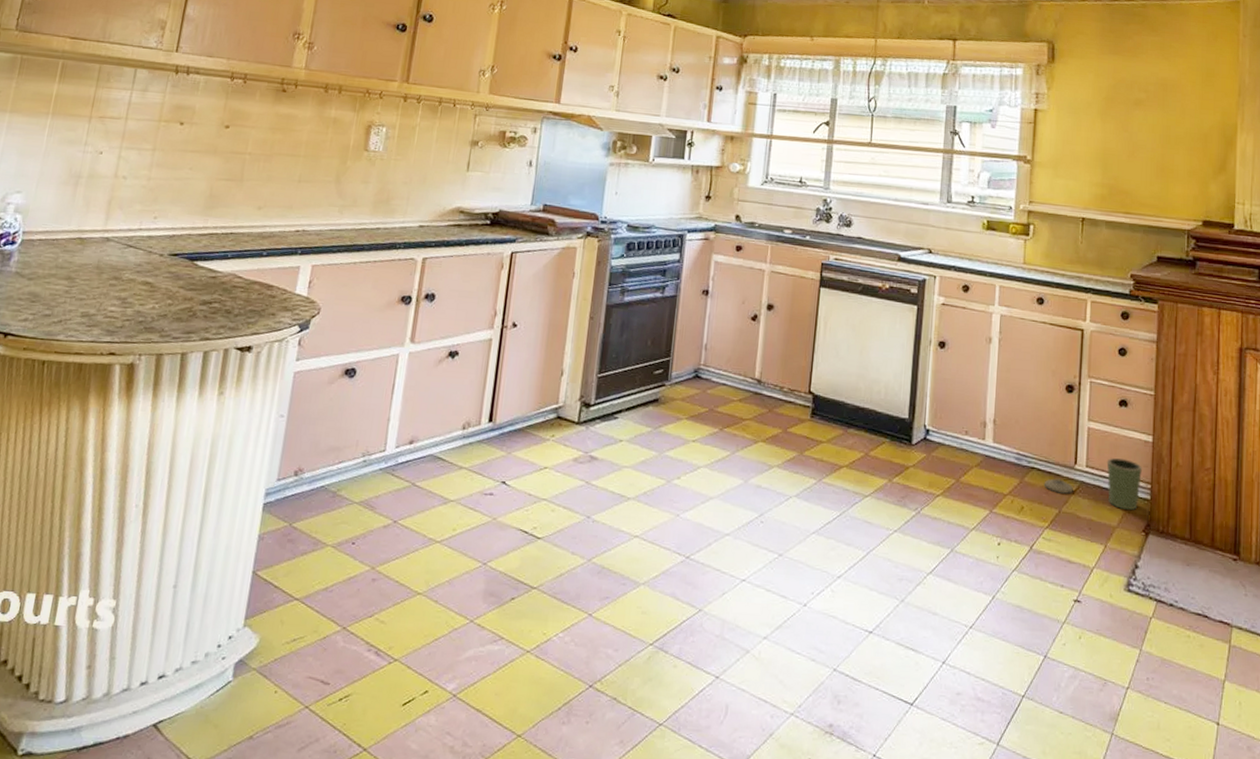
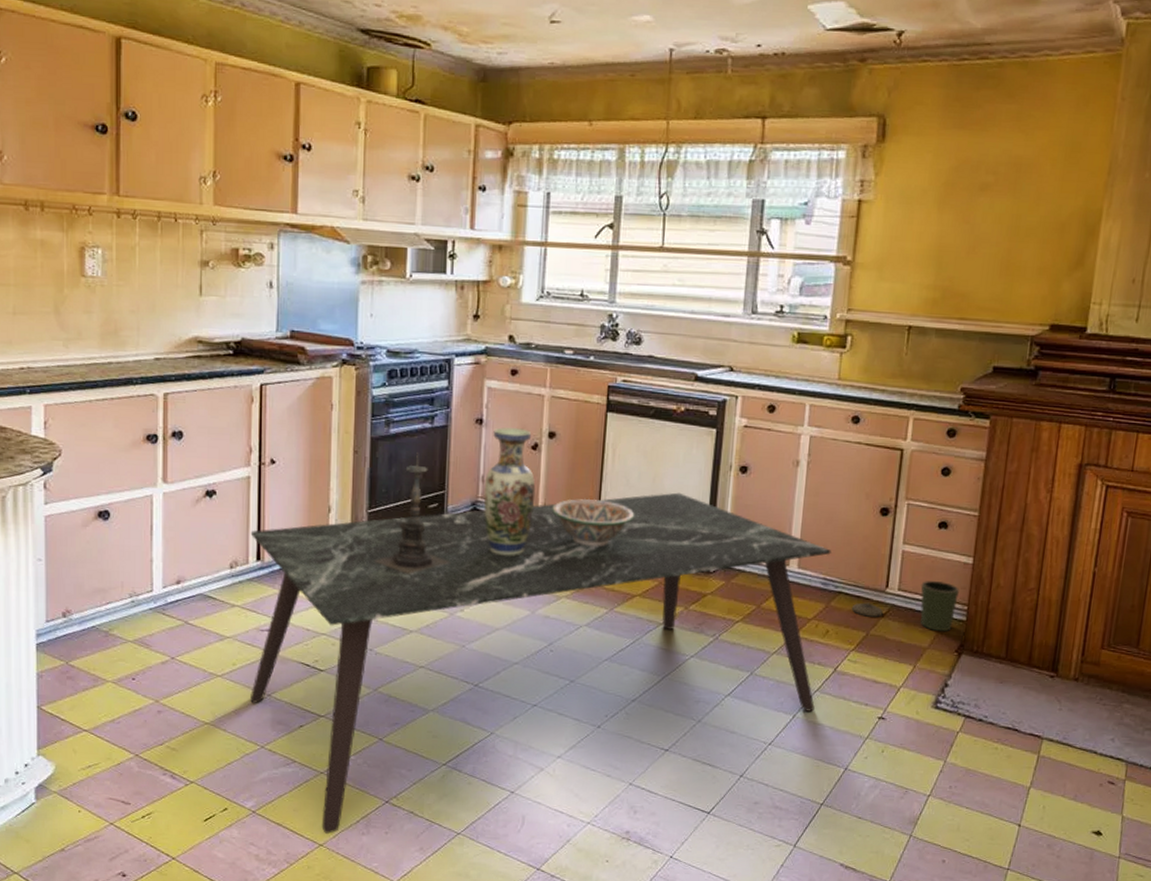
dining table: none [464,365,1023,722] -> present [249,492,831,834]
candle holder: none [598,319,672,440] -> present [373,451,452,574]
vase: none [705,299,754,424] -> present [483,427,536,556]
decorative bowl: none [768,368,843,416] -> present [552,498,635,547]

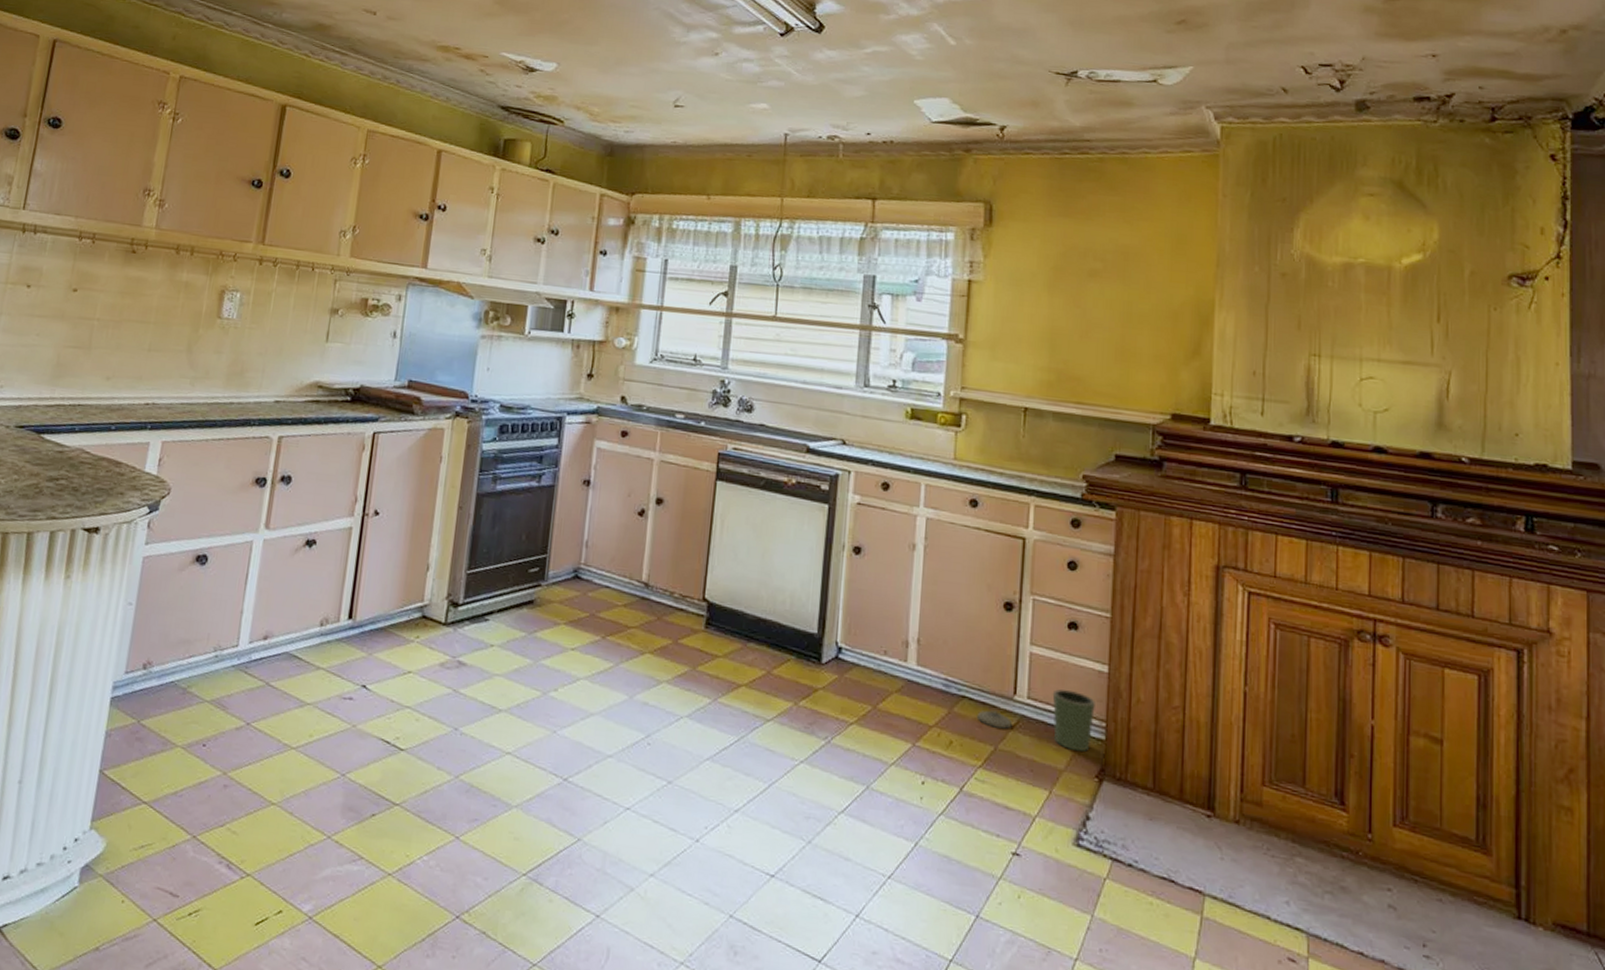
dining table: present [249,492,831,834] -> none [322,571,953,953]
candle holder: present [373,451,452,574] -> none [467,511,549,645]
vase: present [483,427,536,556] -> none [585,490,641,632]
decorative bowl: present [552,498,635,547] -> none [656,571,743,627]

